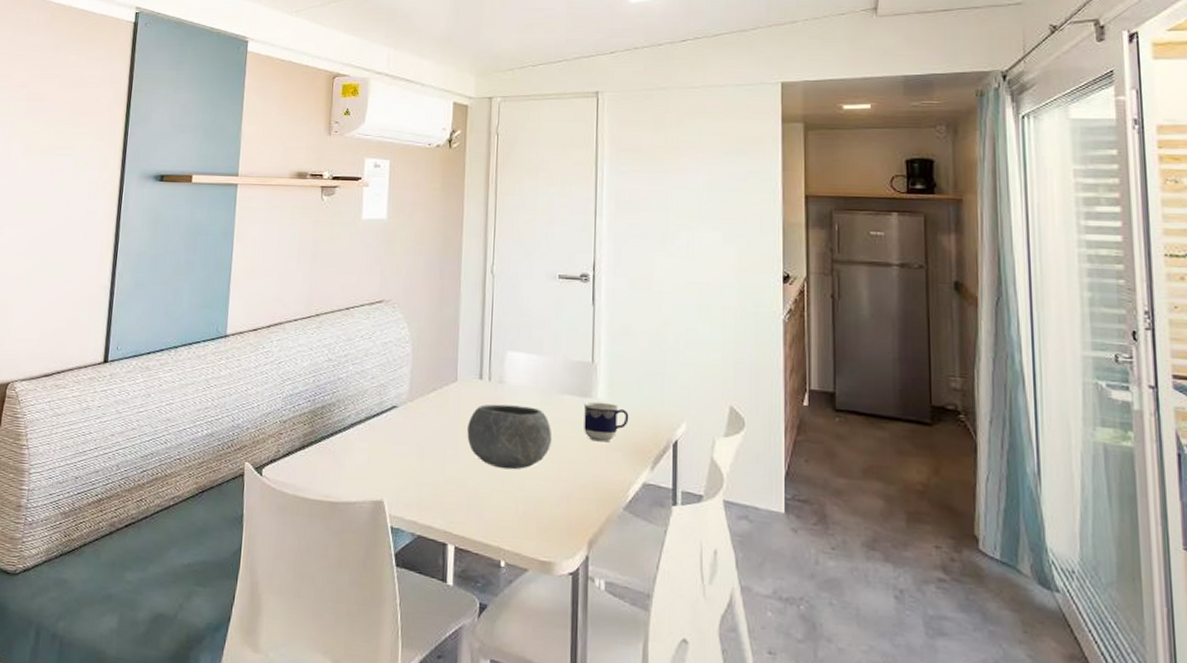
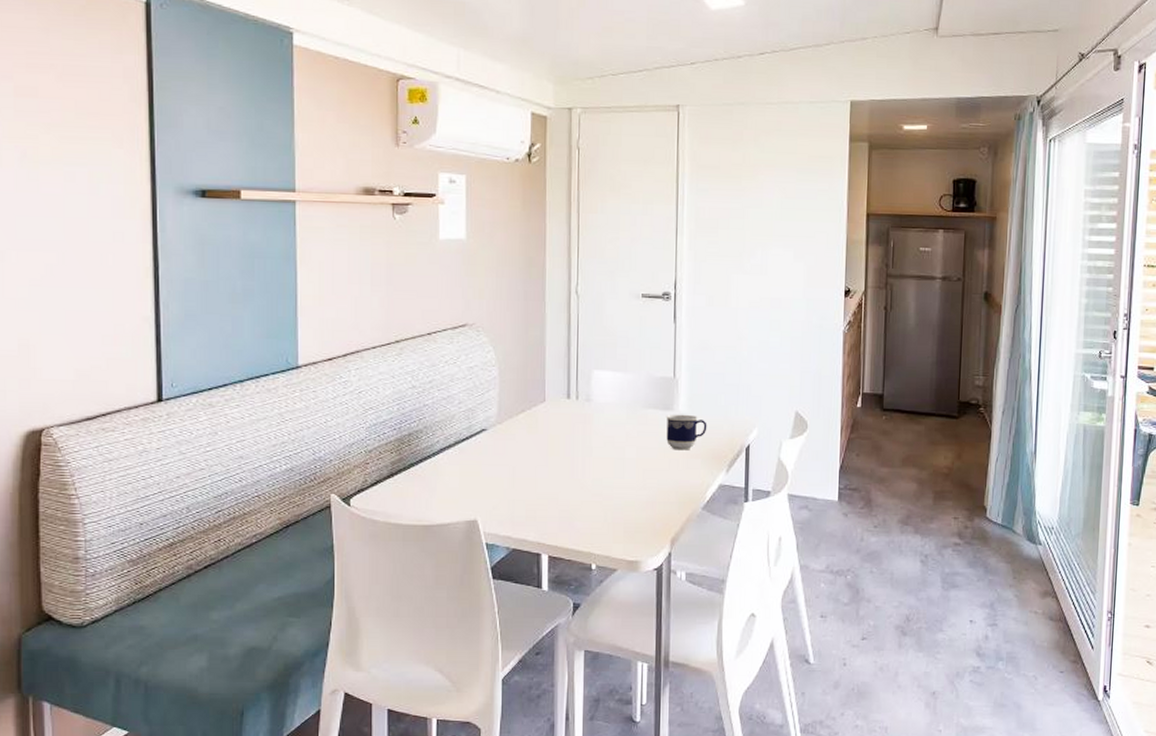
bowl: present [467,404,552,470] -> none [557,421,638,482]

